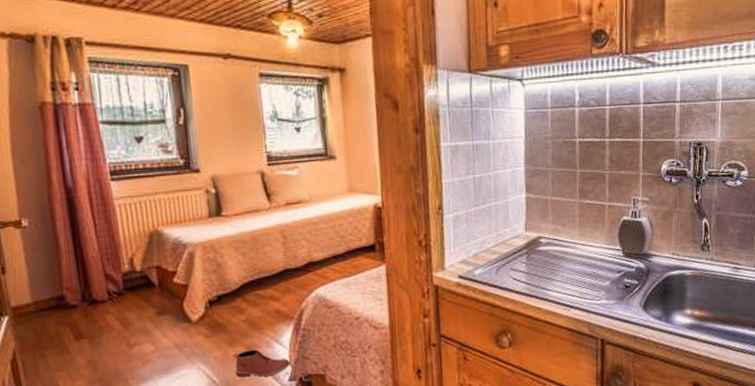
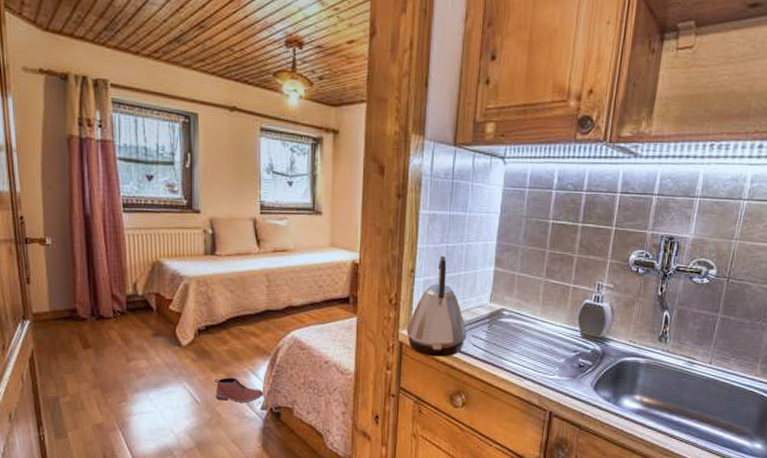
kettle: none [440,188,506,297] -> present [406,256,467,357]

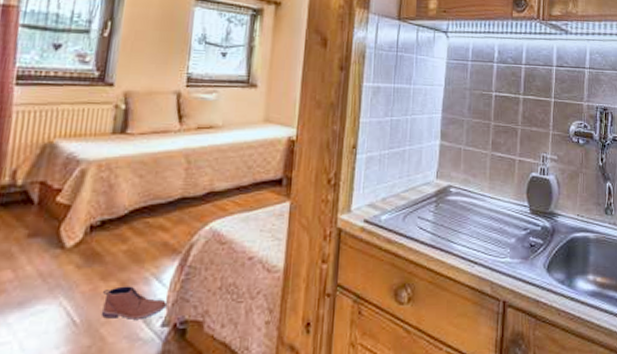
kettle: present [406,256,467,357] -> none [346,130,413,244]

